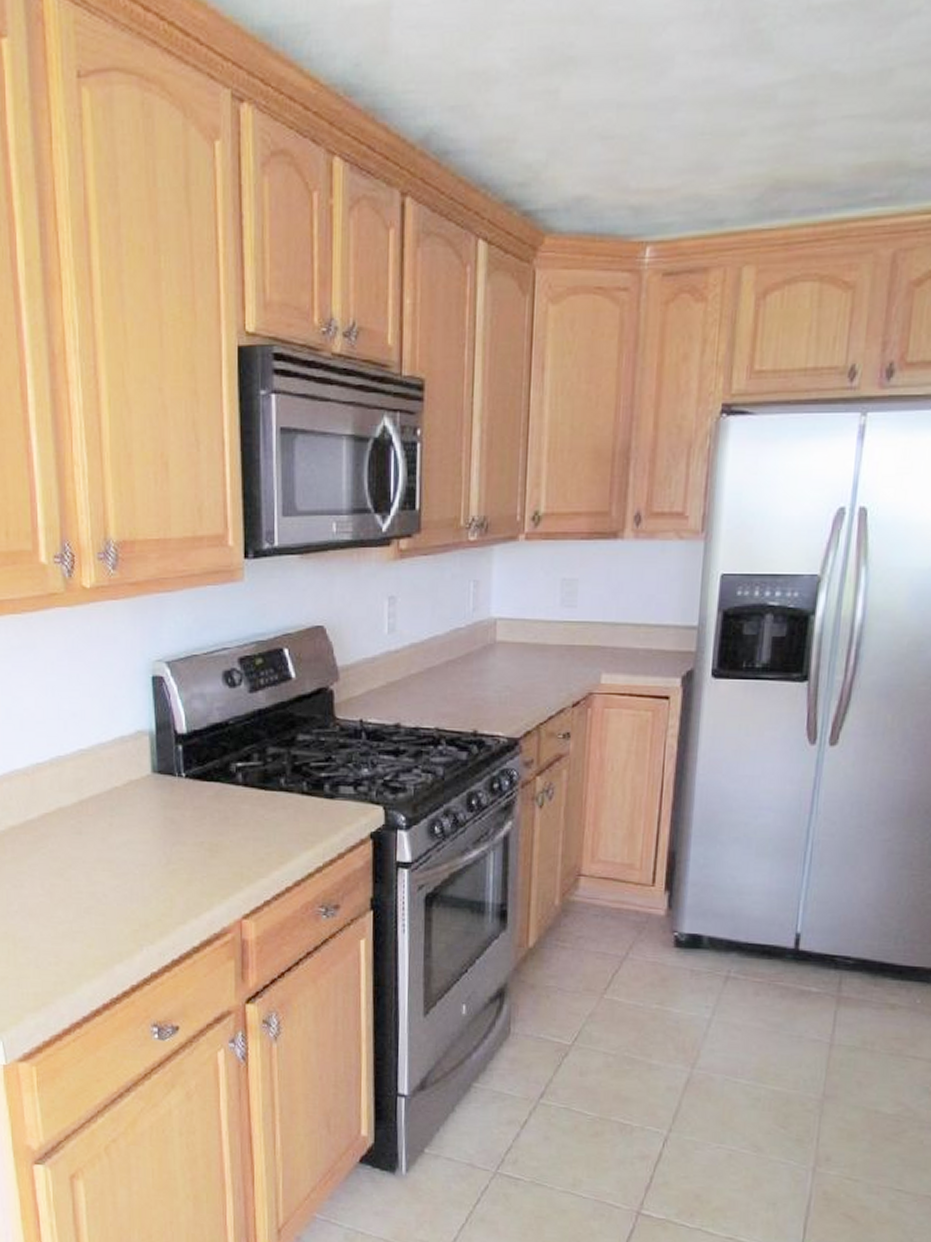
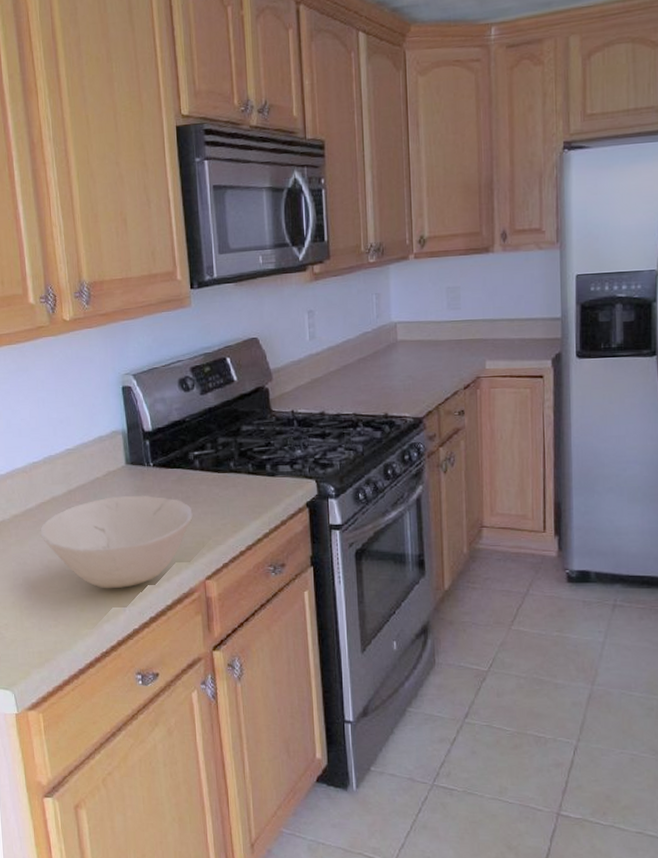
bowl: none [42,810,231,924] -> present [40,495,193,589]

